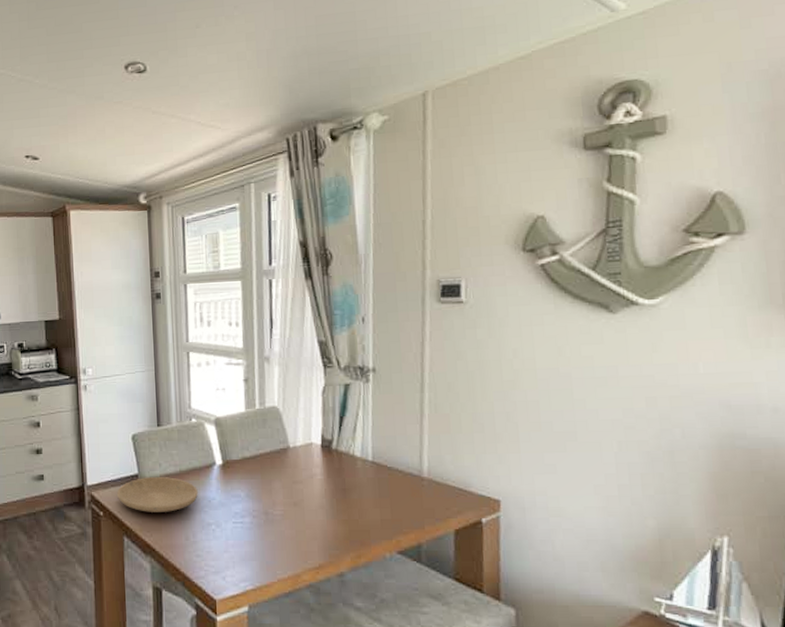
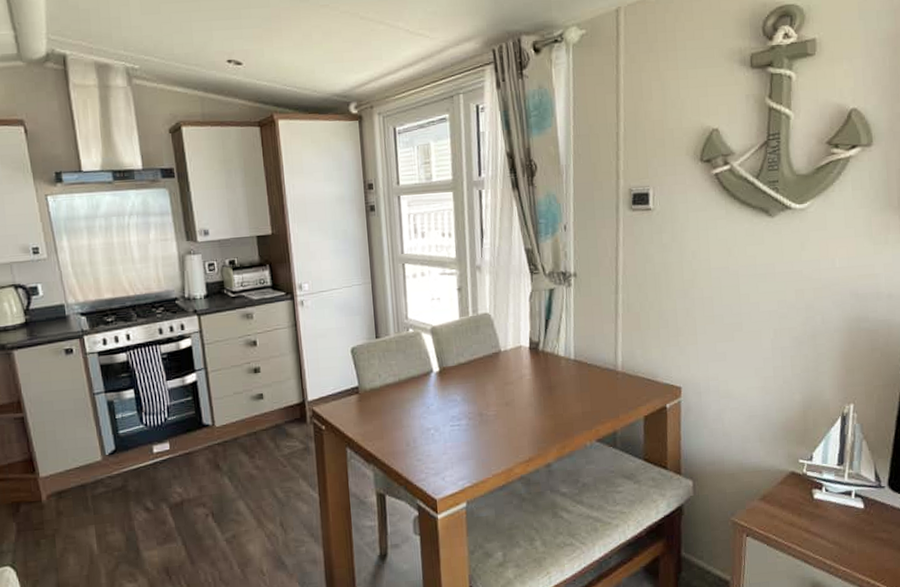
plate: present [117,477,198,512] -> none [338,387,417,423]

